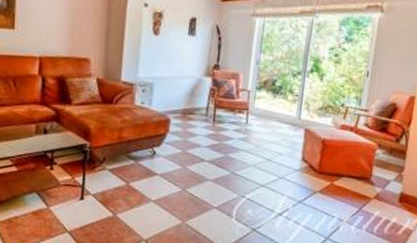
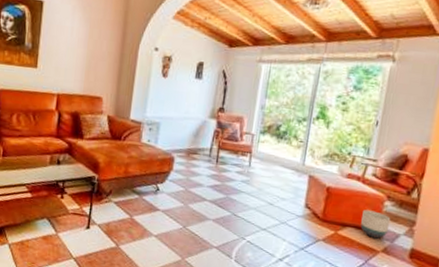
planter: none [354,159,382,186] -> present [360,209,391,239]

